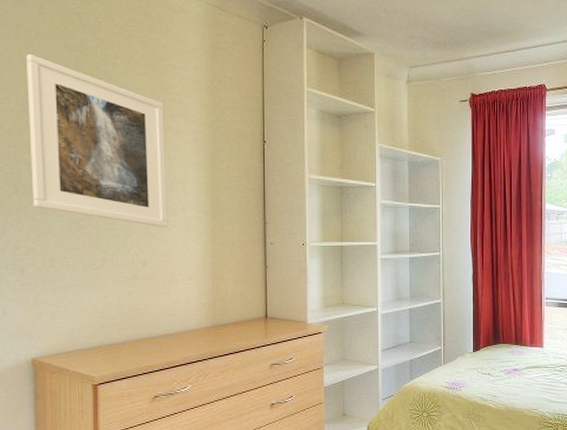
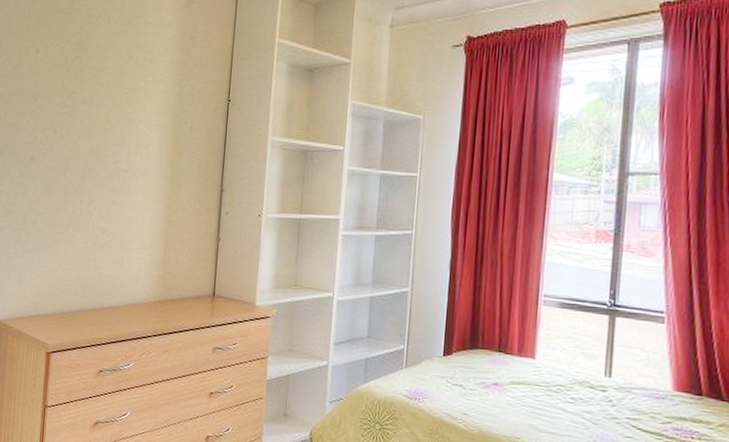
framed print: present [26,53,168,228] -> none [14,18,136,193]

